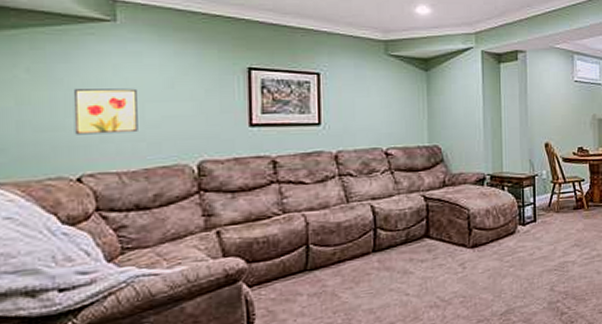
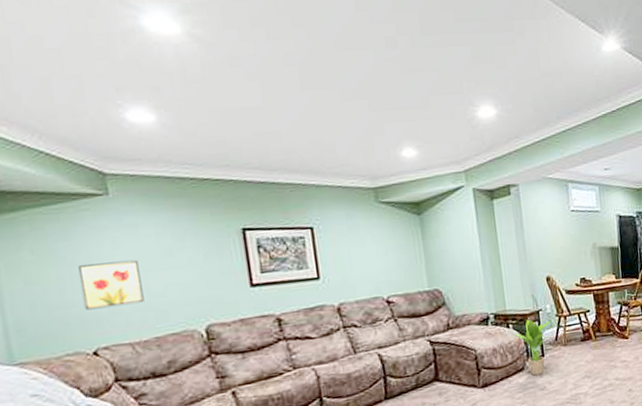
potted plant: none [506,183,549,240] -> present [512,319,554,376]

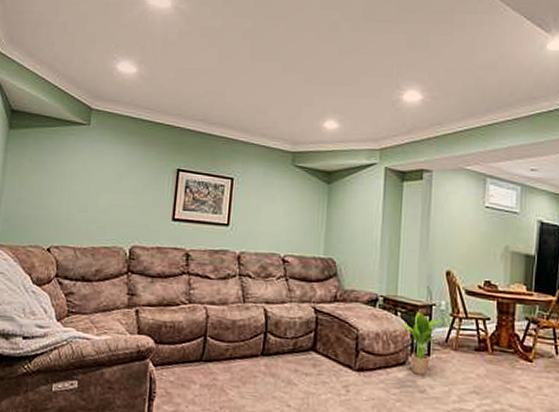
wall art: present [79,259,144,310] -> none [51,177,96,216]

